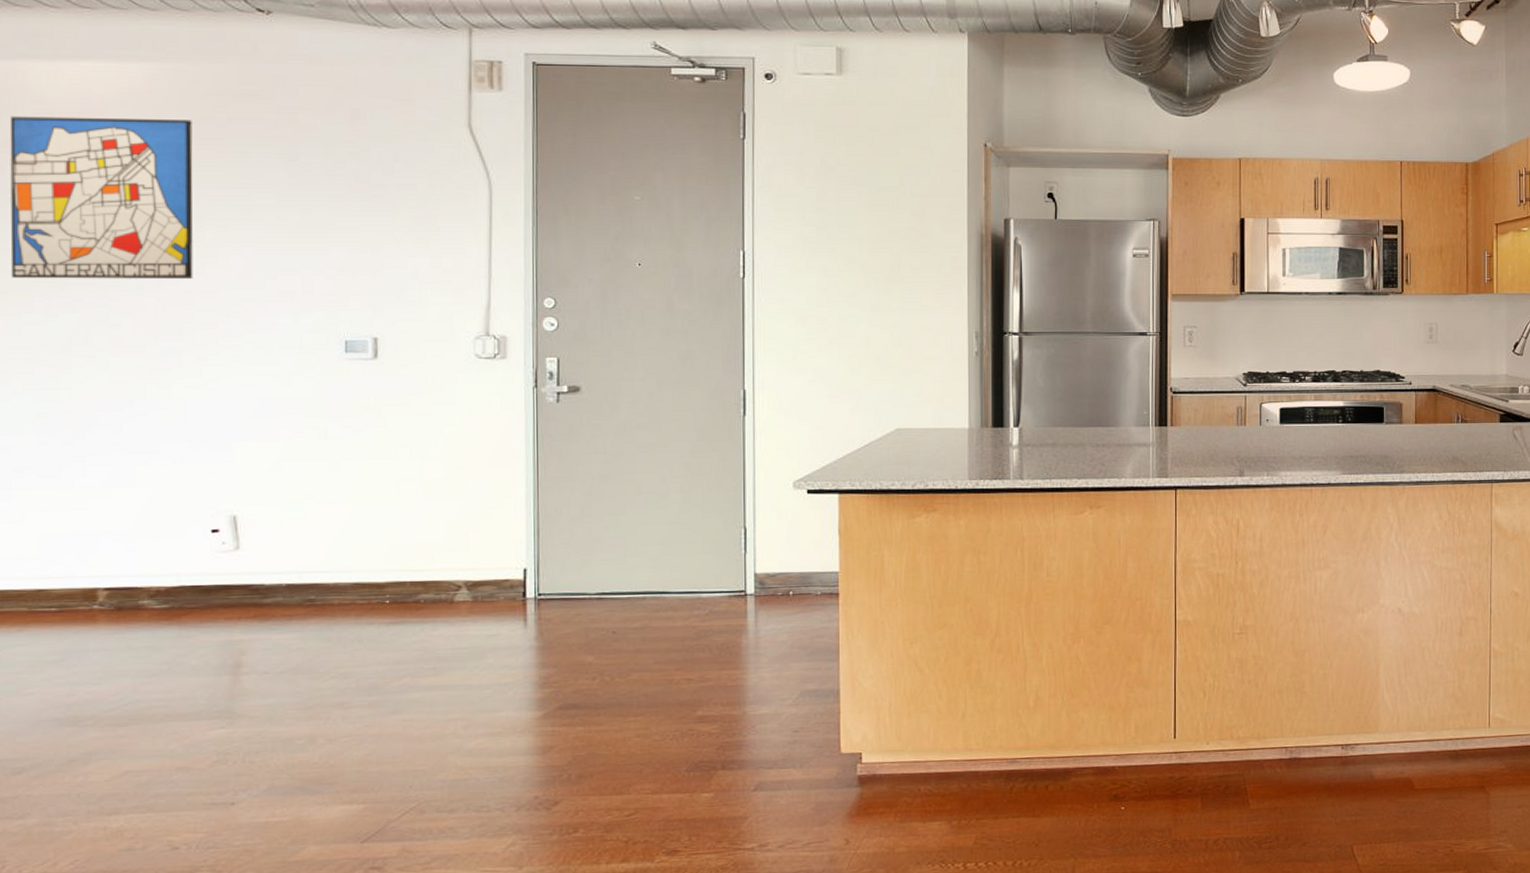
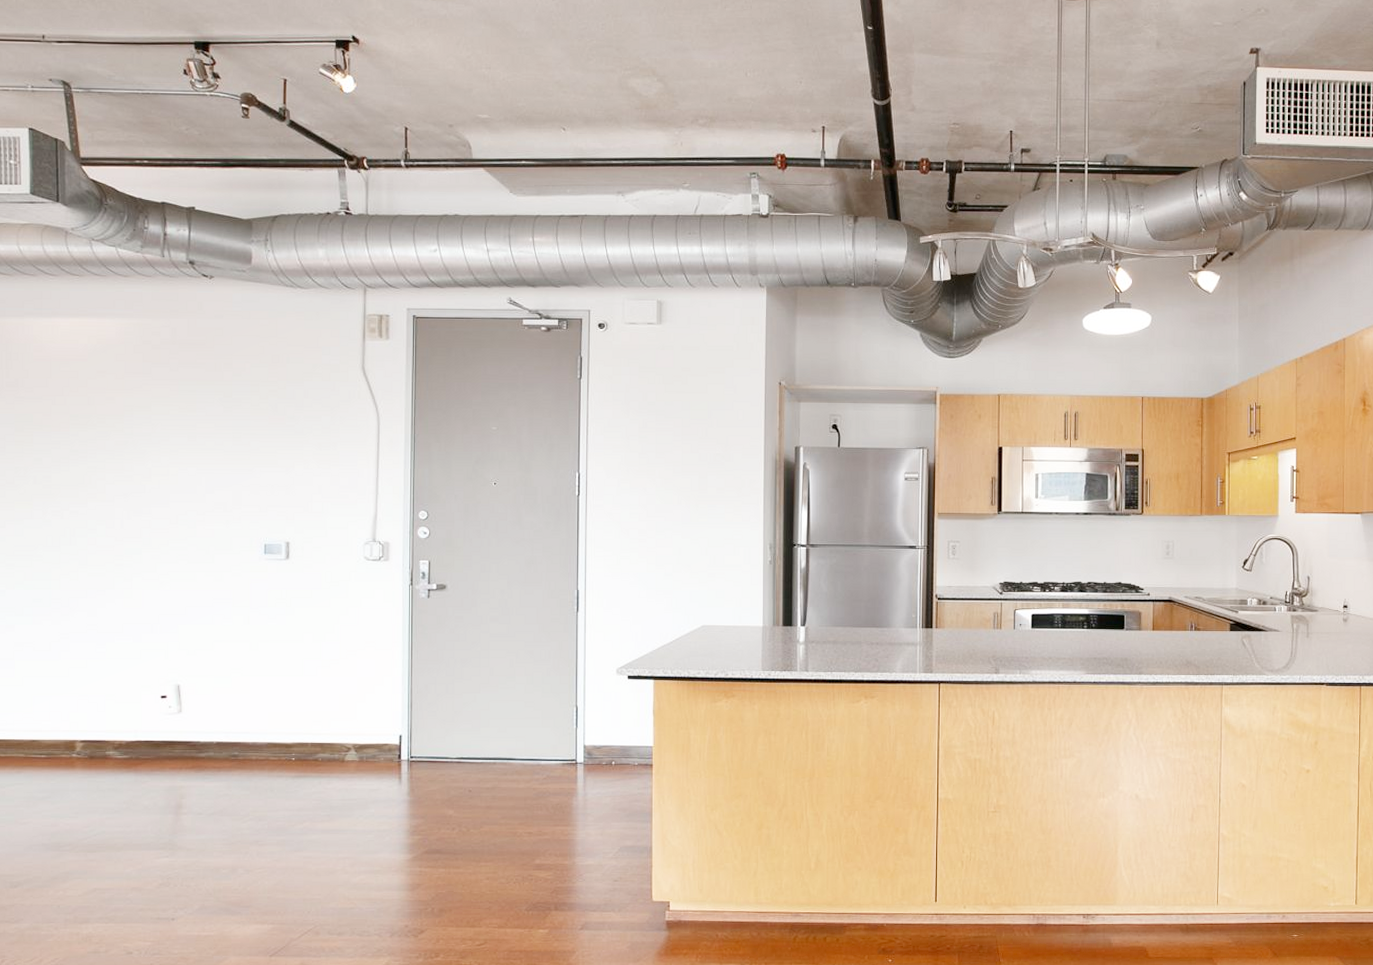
wall art: present [9,116,193,279] -> none [17,362,152,492]

